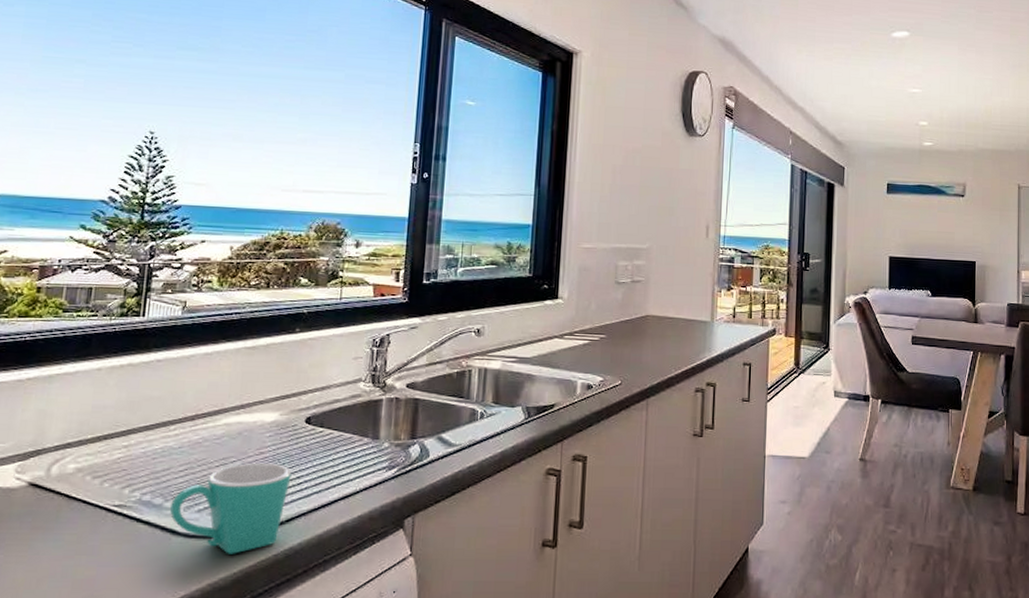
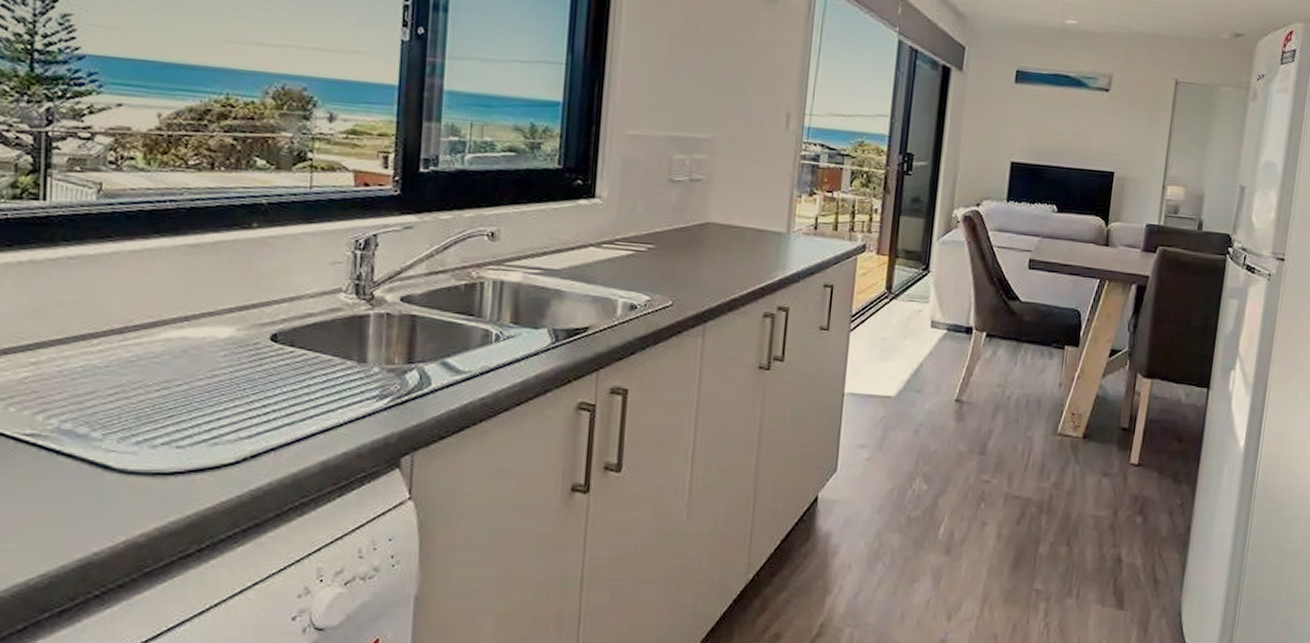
mug: present [170,462,292,554] -> none [100,387,255,494]

